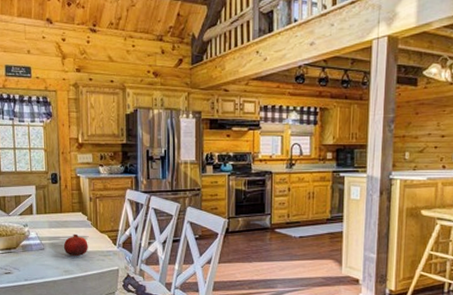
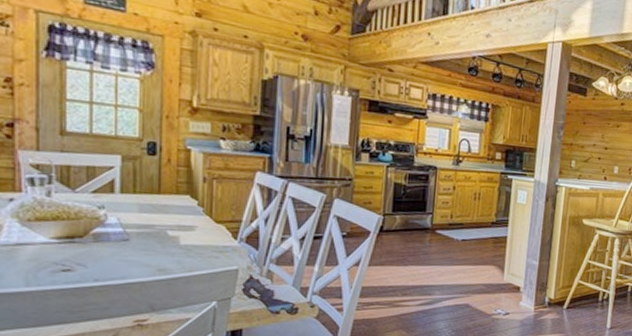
fruit: present [63,234,88,257] -> none [159,222,197,252]

